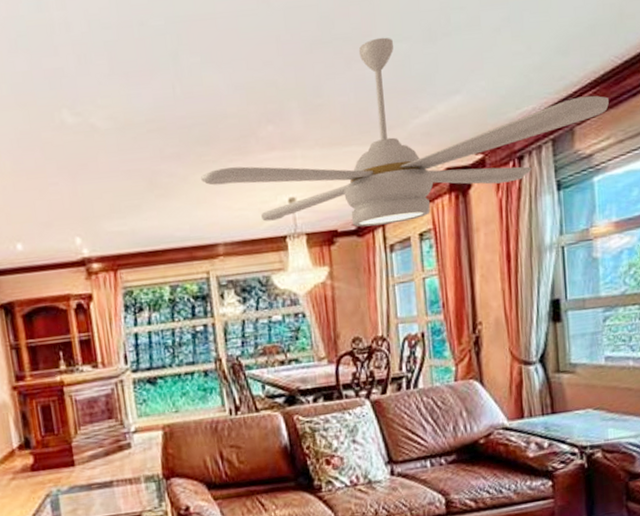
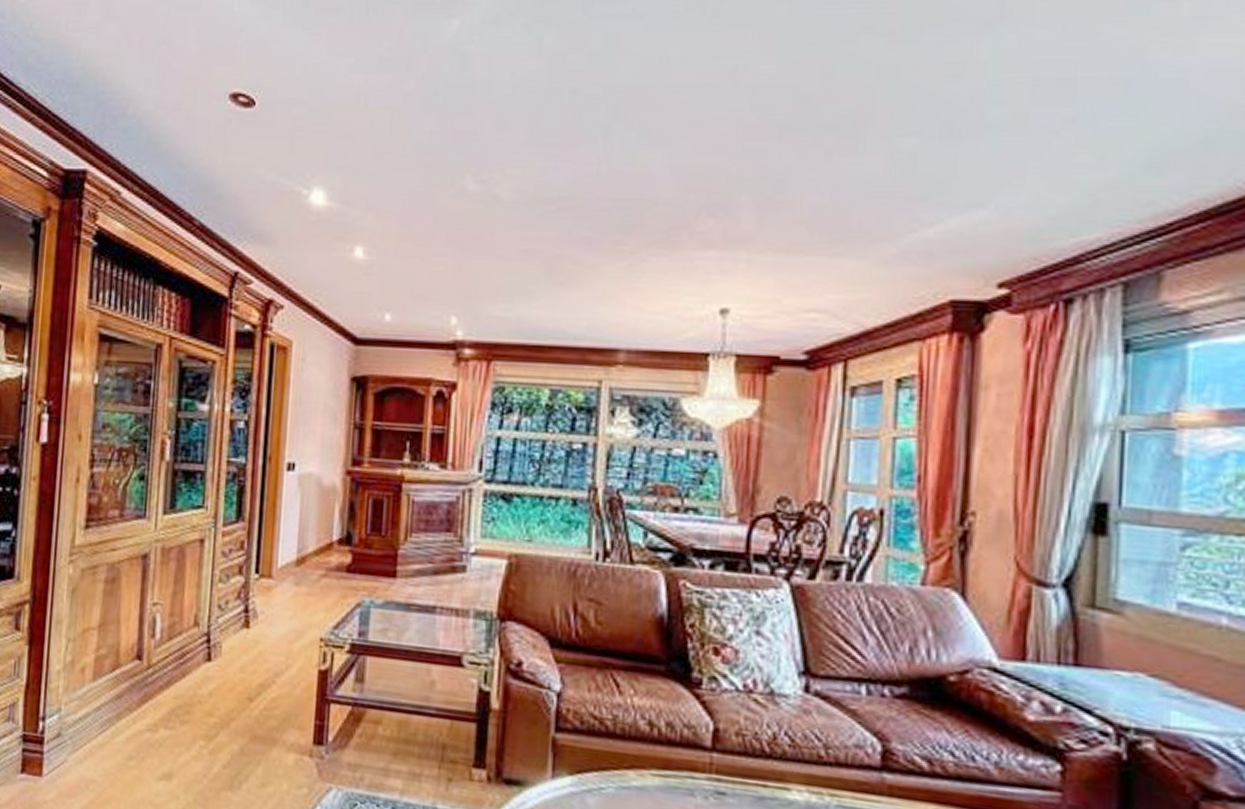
ceiling fan: present [200,37,609,227] -> none [611,129,1227,361]

